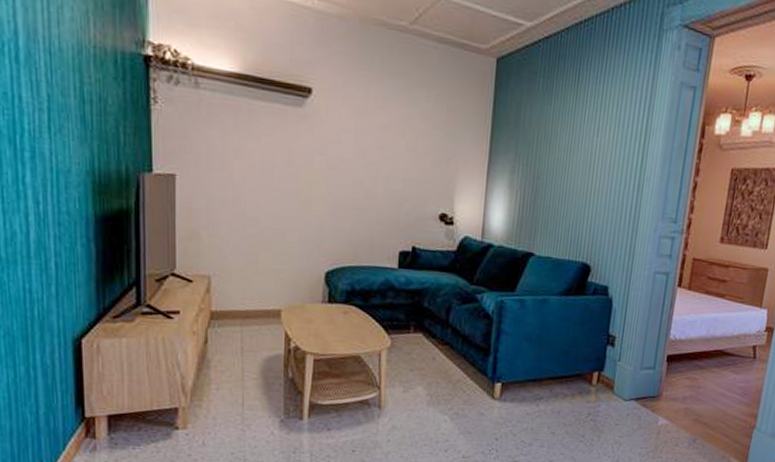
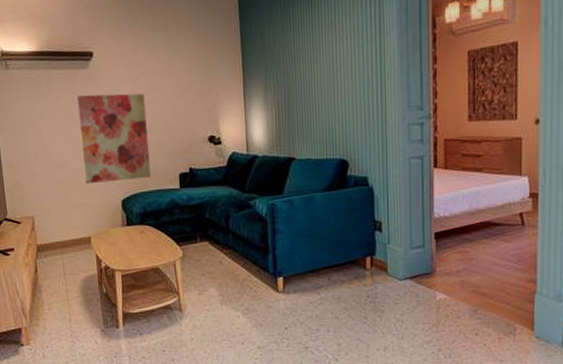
wall art: none [282,137,370,251] -> present [76,93,151,185]

